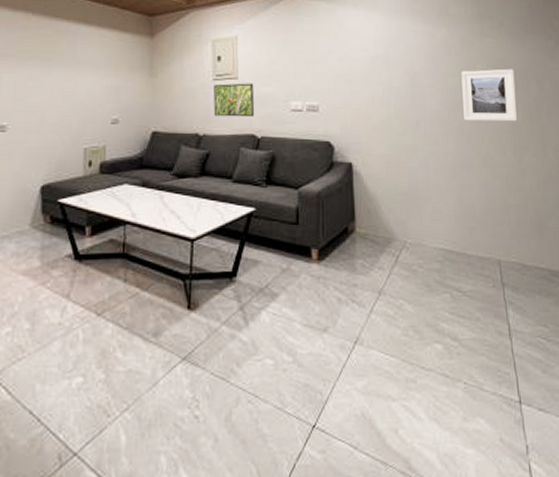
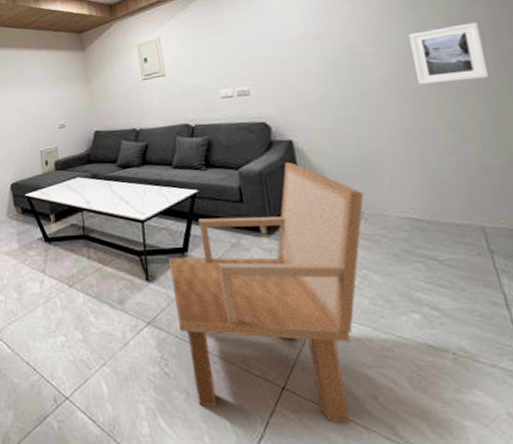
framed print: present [213,83,254,118] -> none [144,77,185,112]
armchair: none [215,184,409,461] -> present [169,161,364,424]

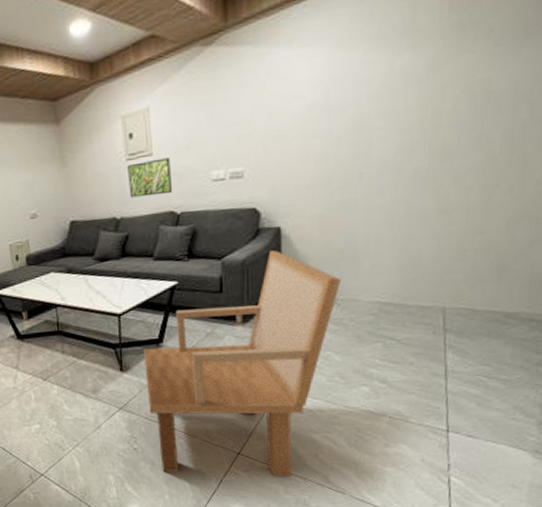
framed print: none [144,77,185,112] -> present [128,157,172,198]
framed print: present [408,22,489,85] -> none [421,89,499,164]

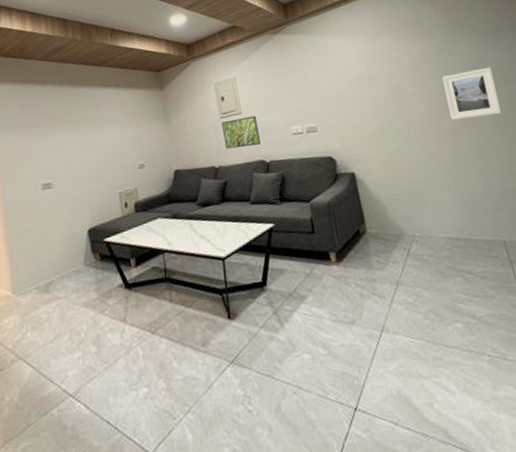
armchair: present [144,250,342,477] -> none [249,192,414,440]
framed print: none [421,89,499,164] -> present [442,67,501,120]

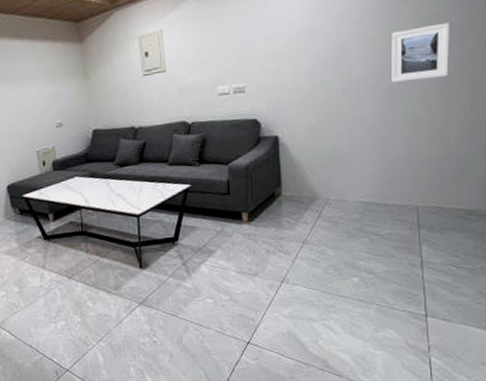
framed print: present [222,115,260,149] -> none [144,73,183,109]

